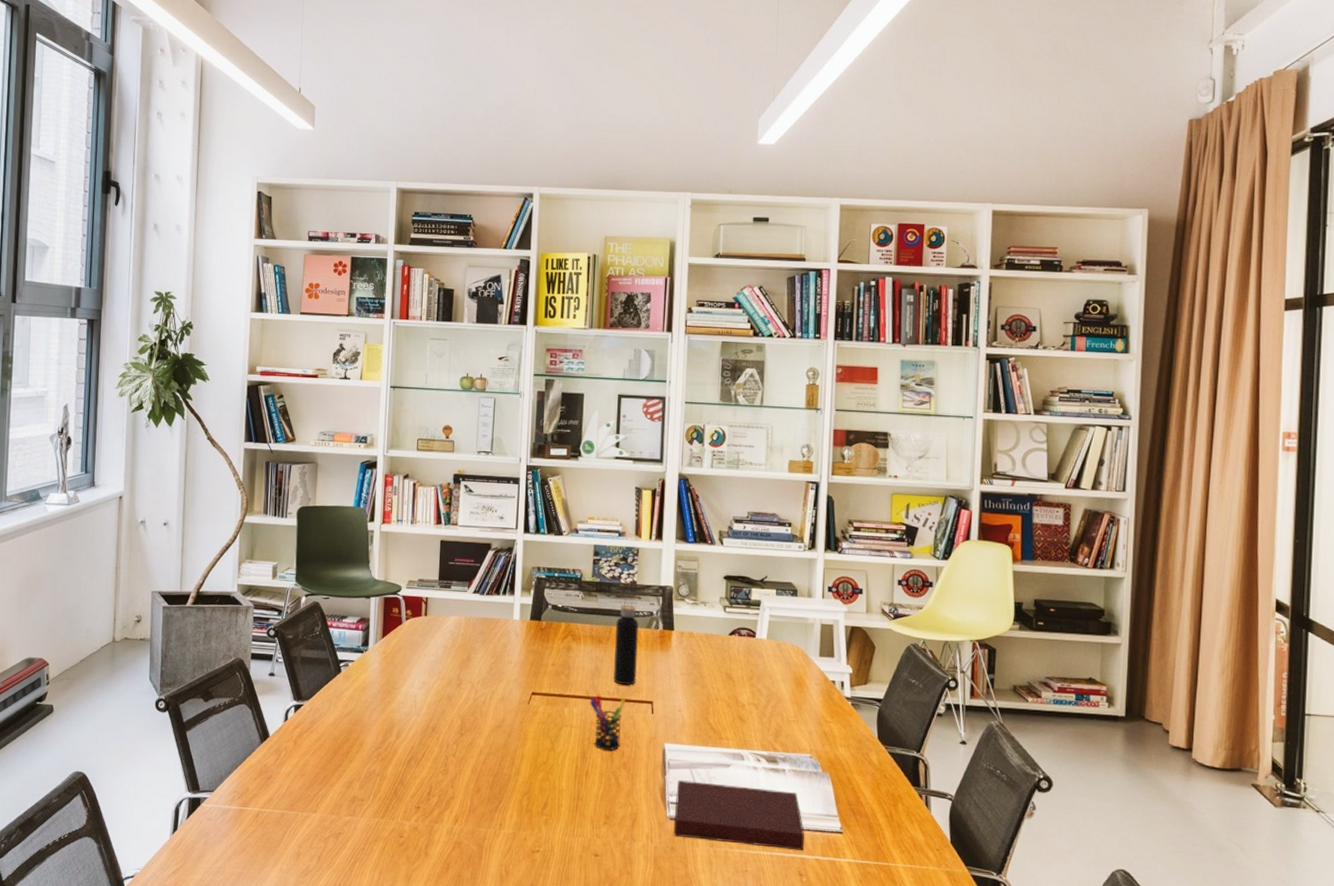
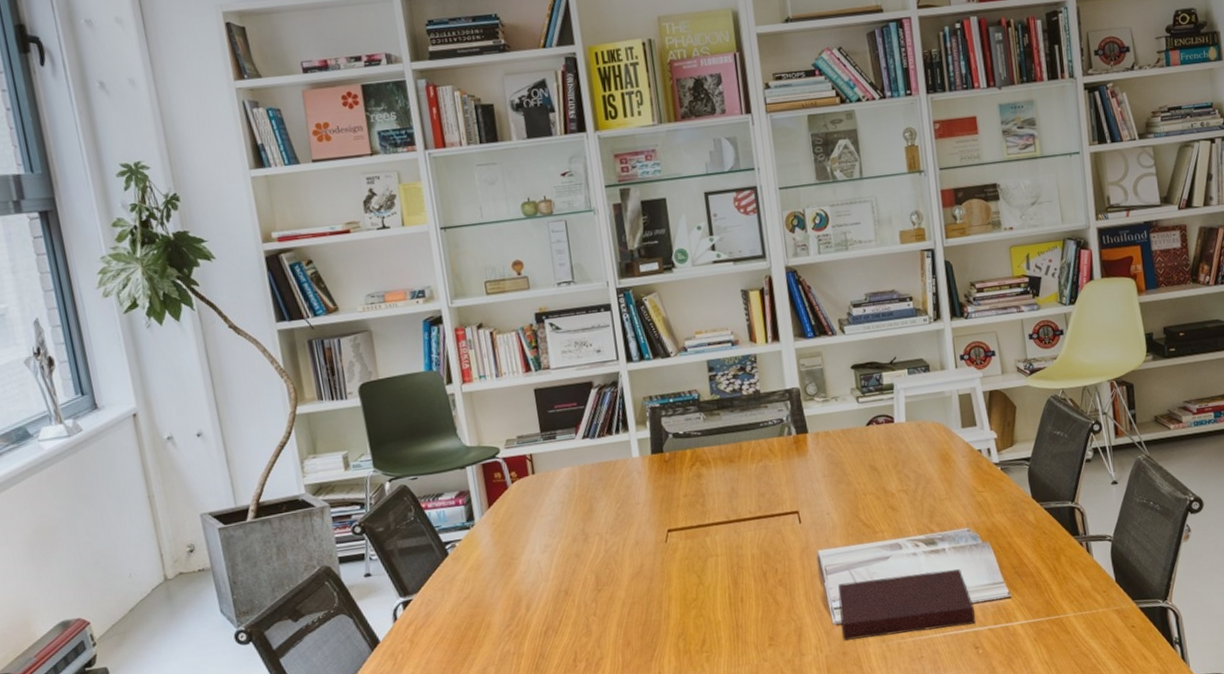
pen holder: present [589,694,626,751] -> none [730,513,772,573]
water bottle: present [613,598,639,686] -> none [745,409,777,501]

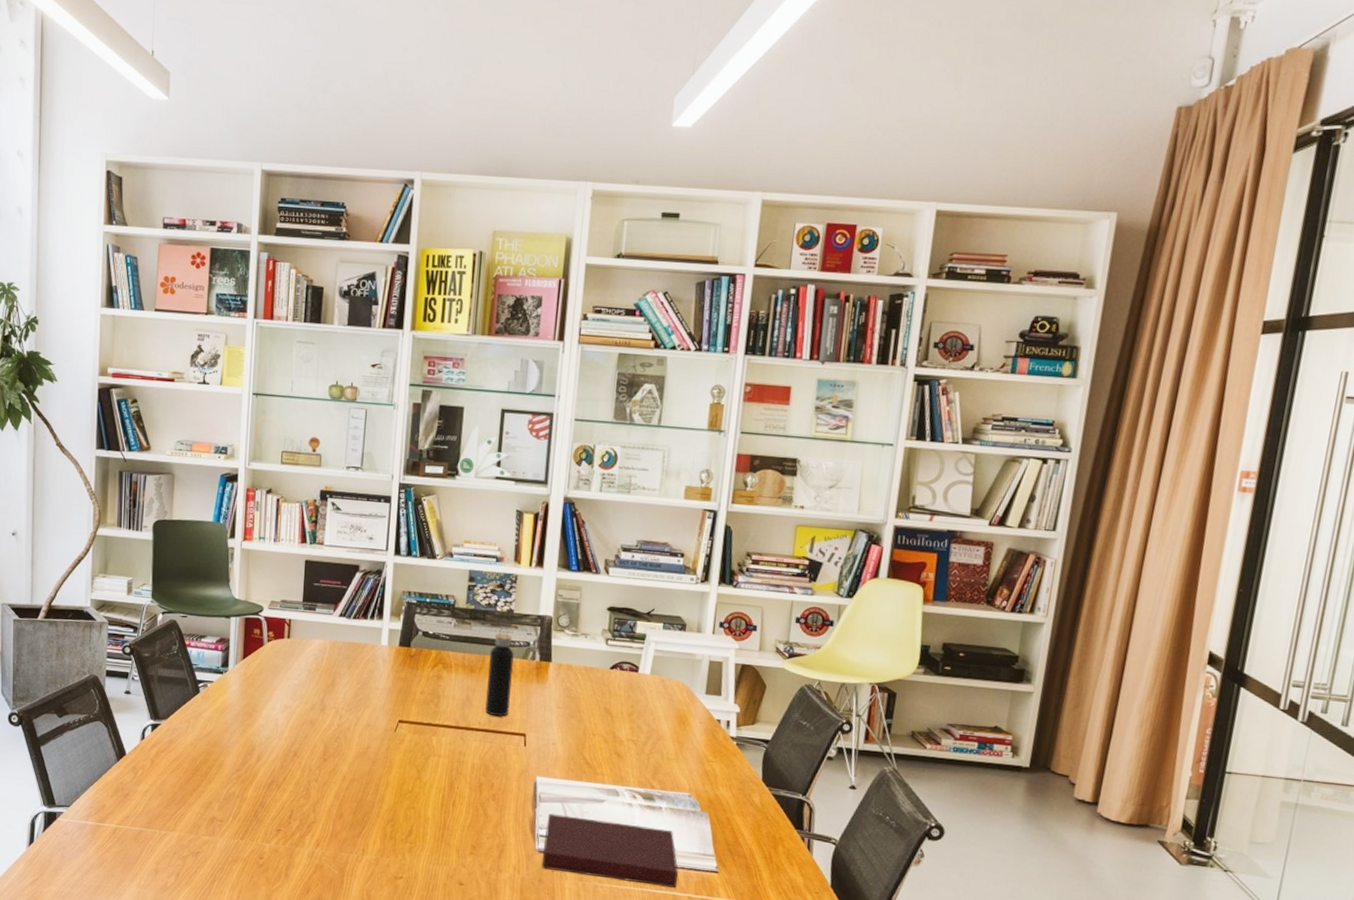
water bottle: none [745,409,777,501] -> present [485,627,514,717]

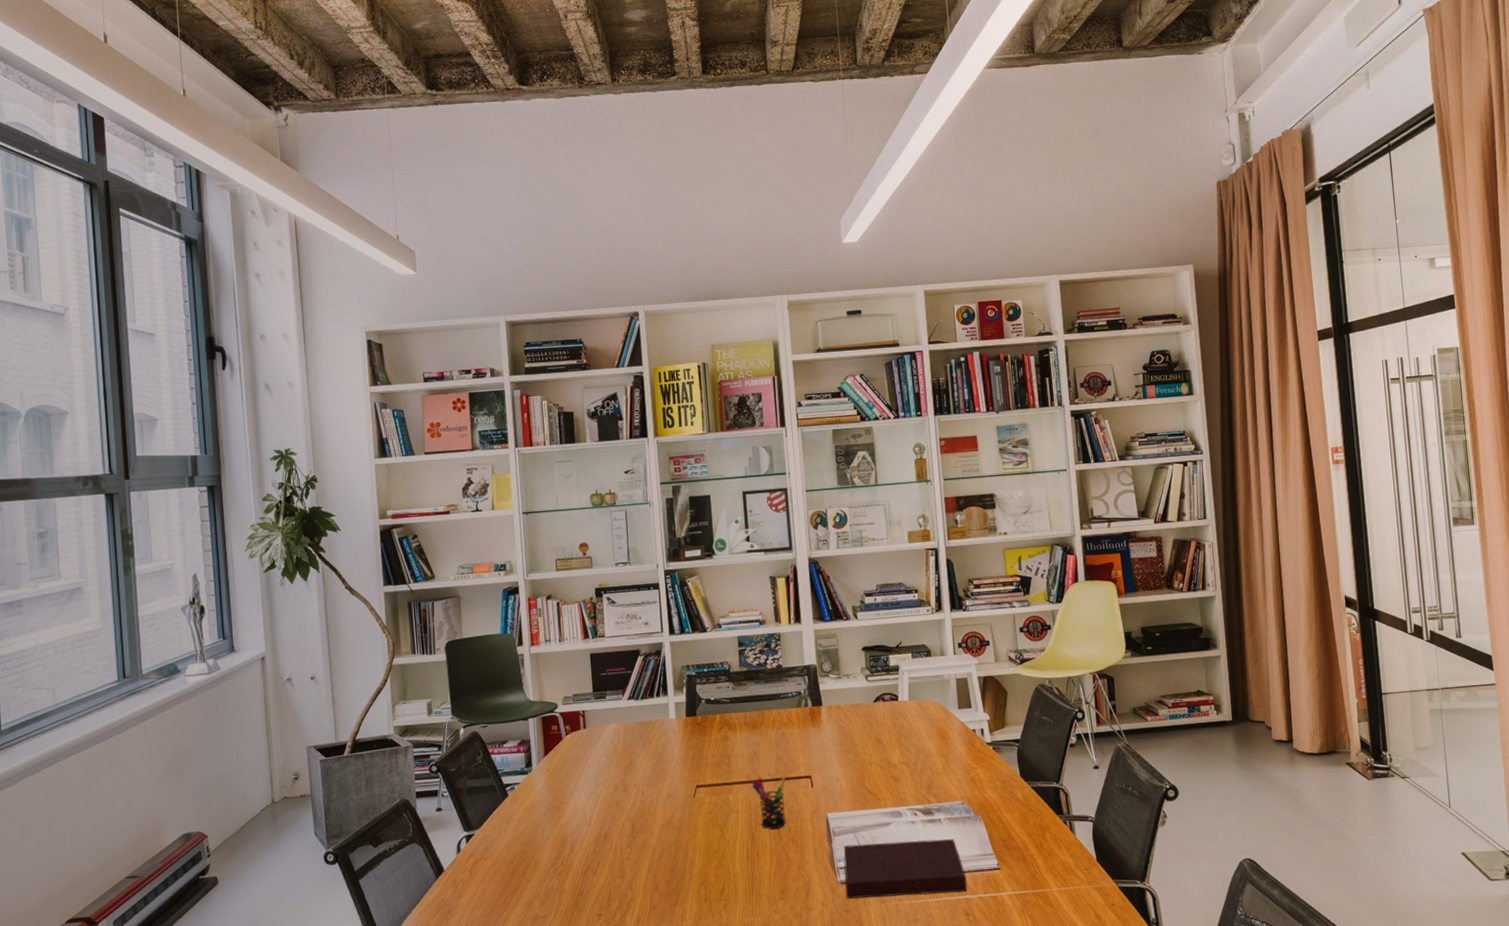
pen holder: none [459,724,497,782] -> present [751,776,786,830]
water bottle: present [485,627,514,717] -> none [767,682,793,765]

